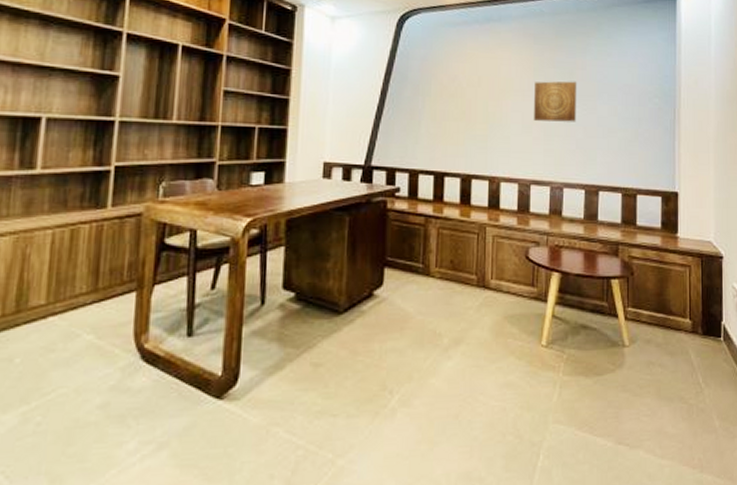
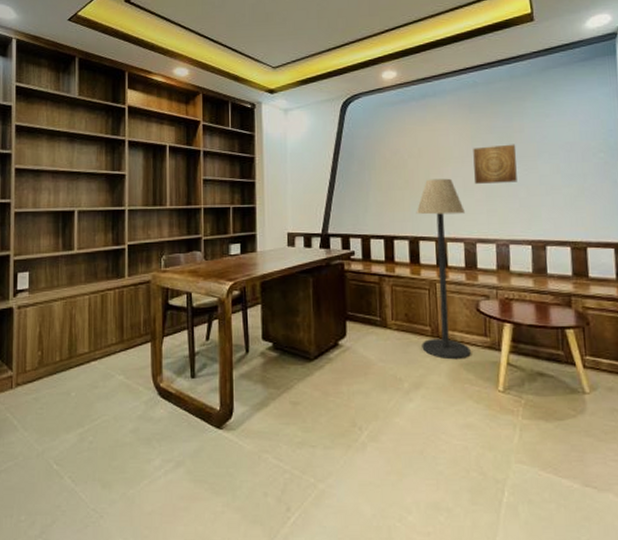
floor lamp: none [466,111,521,312] -> present [416,178,471,360]

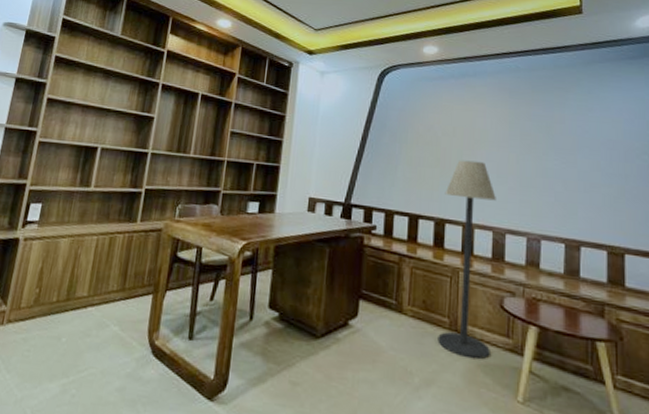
wall art: present [473,144,517,184] -> none [509,133,556,175]

